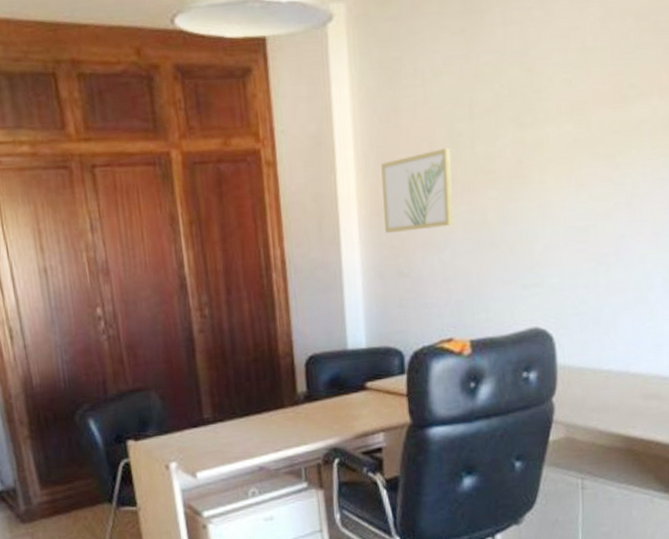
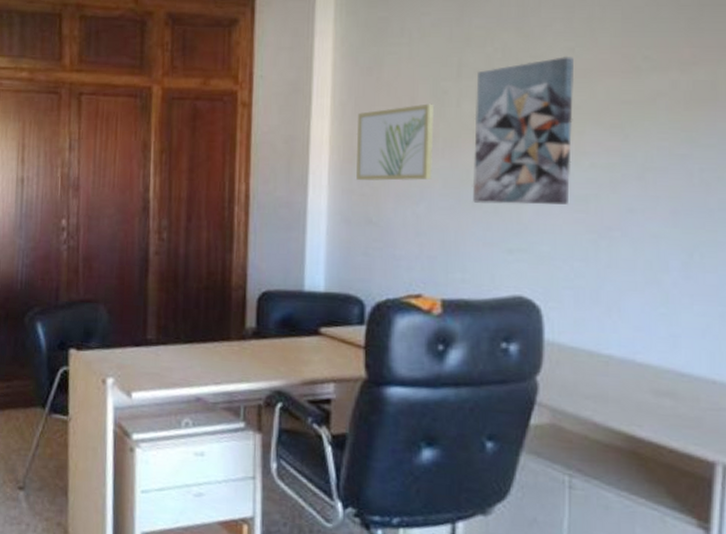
wall art: none [487,88,573,244] -> present [472,55,574,205]

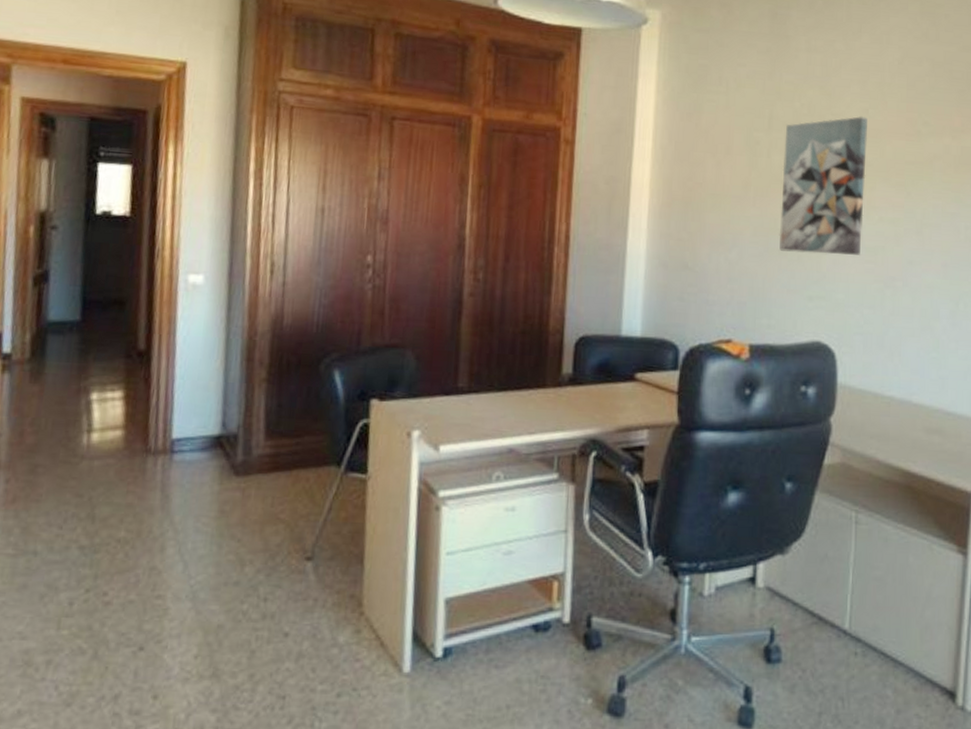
wall art: present [356,103,434,181] -> none [674,152,747,227]

